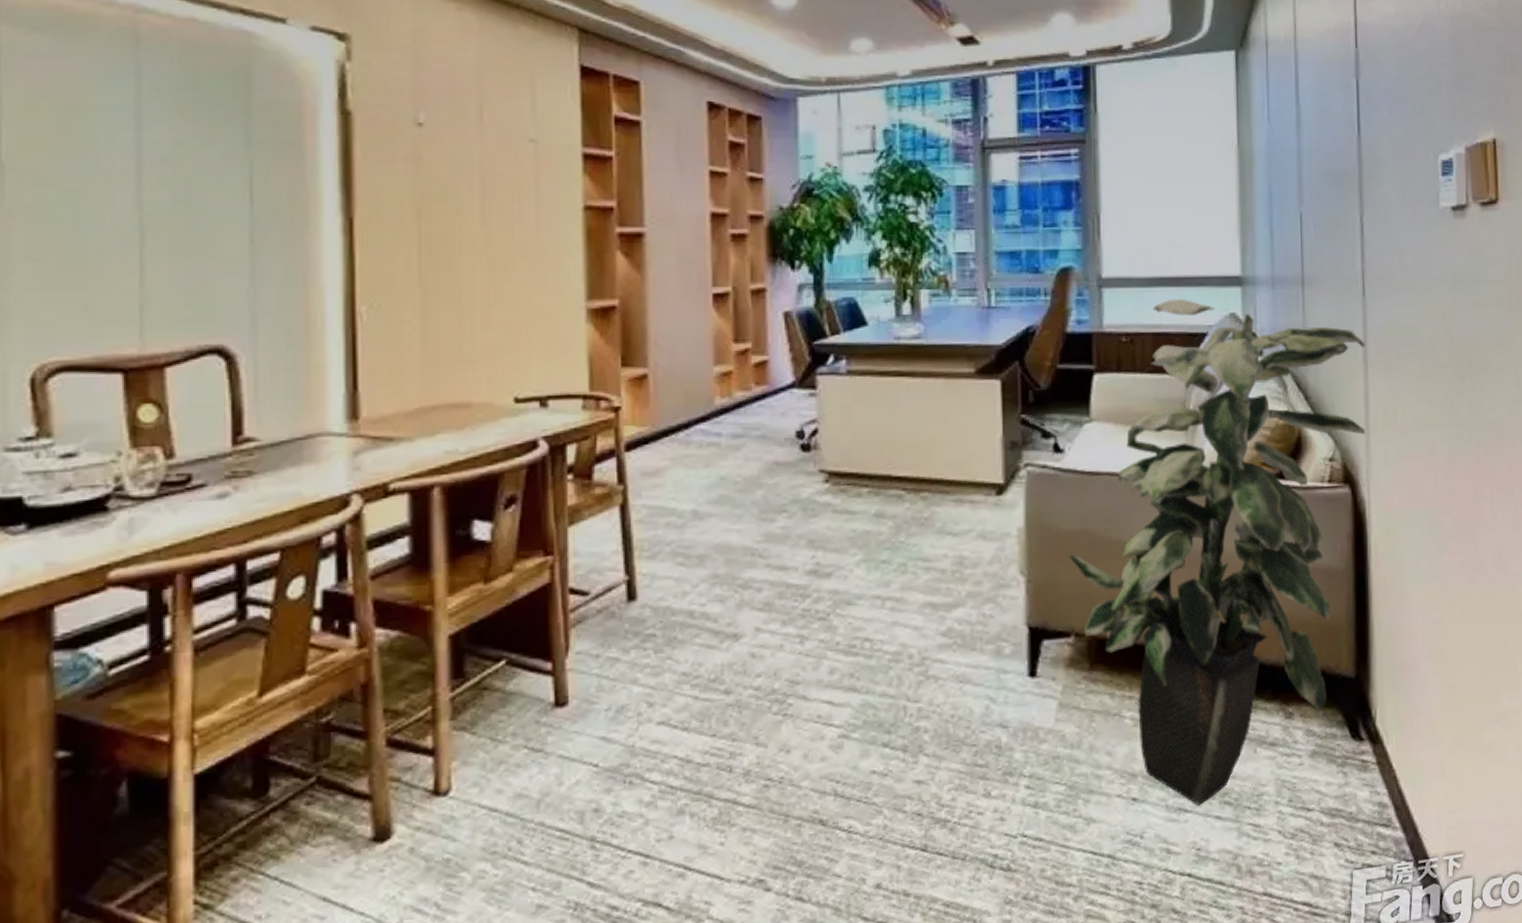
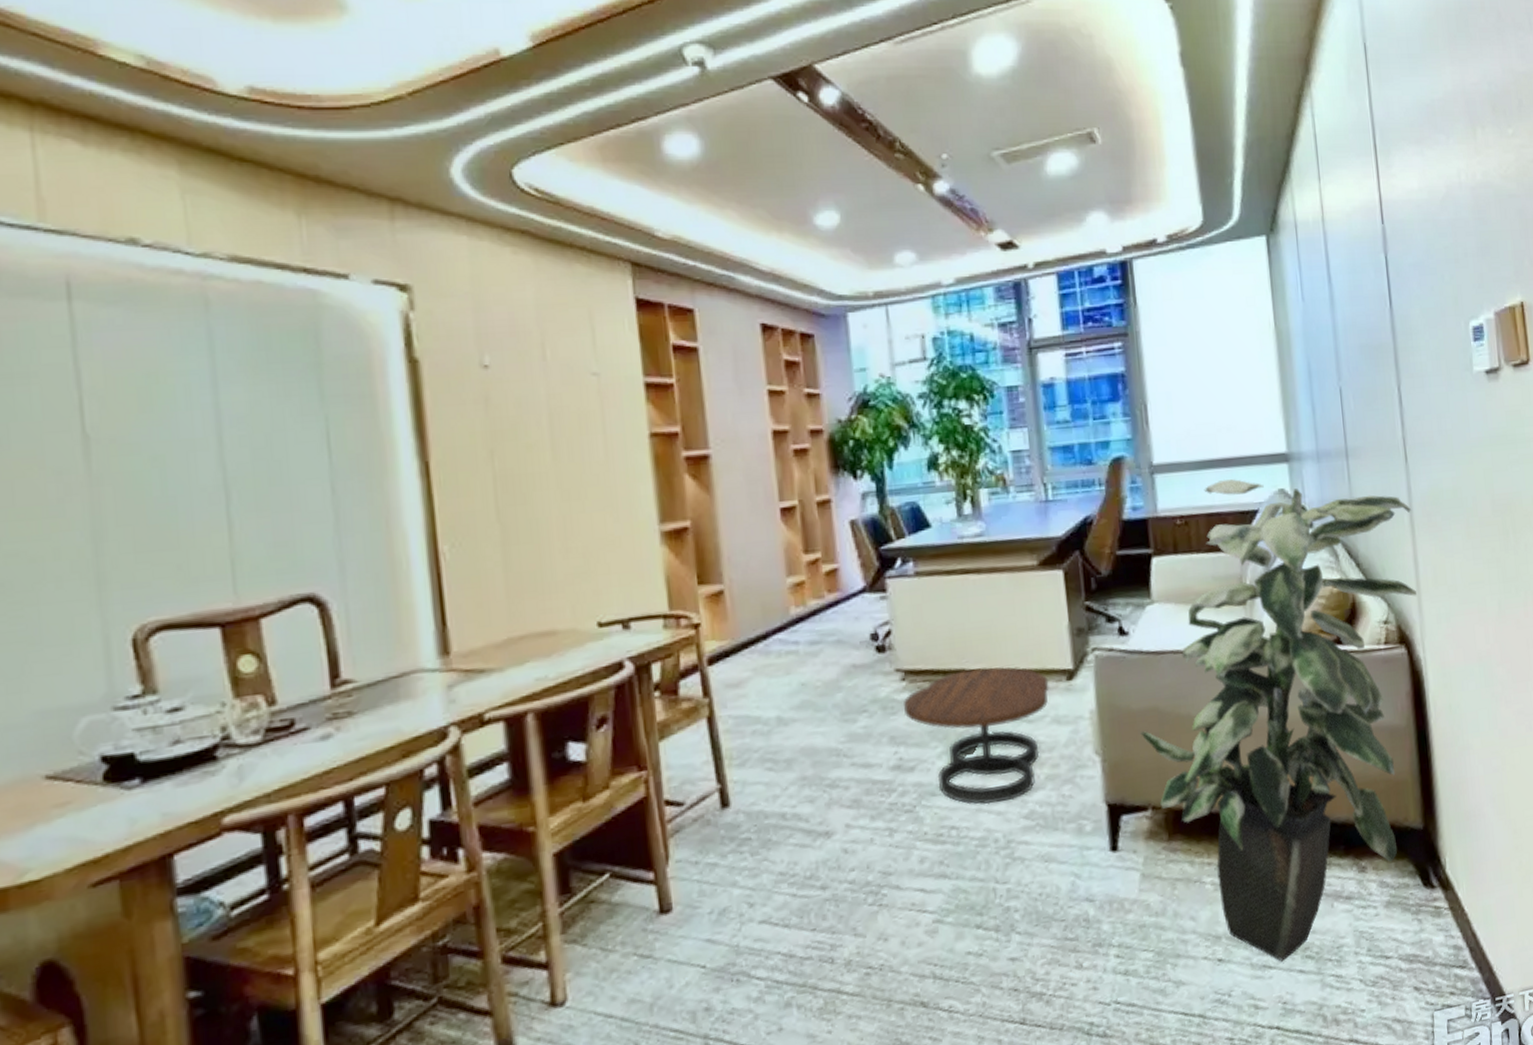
coffee table: none [824,475,977,618] -> present [902,667,1049,805]

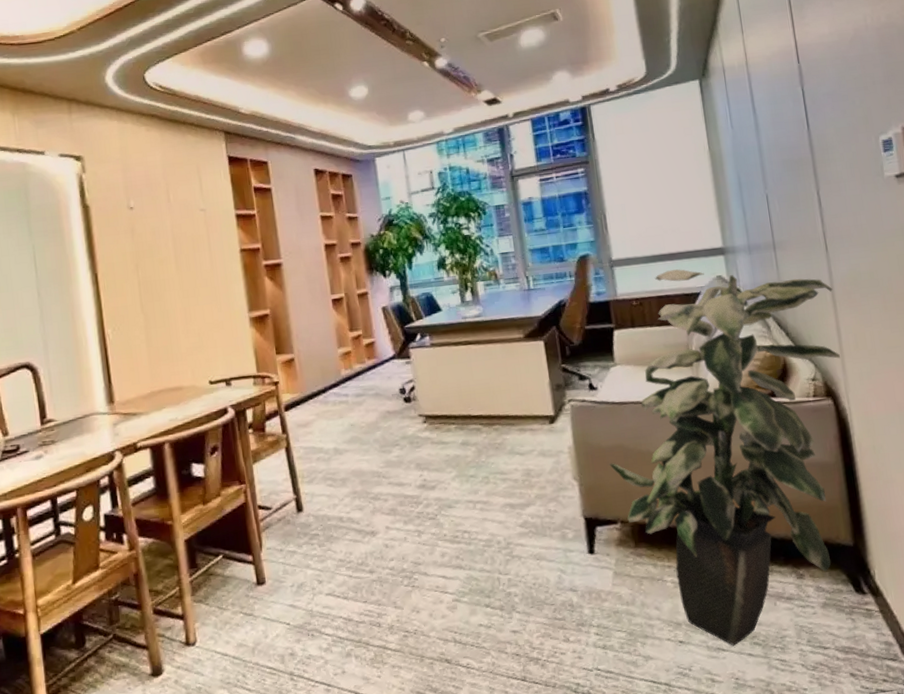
coffee table: present [902,667,1049,805] -> none [425,413,536,515]

